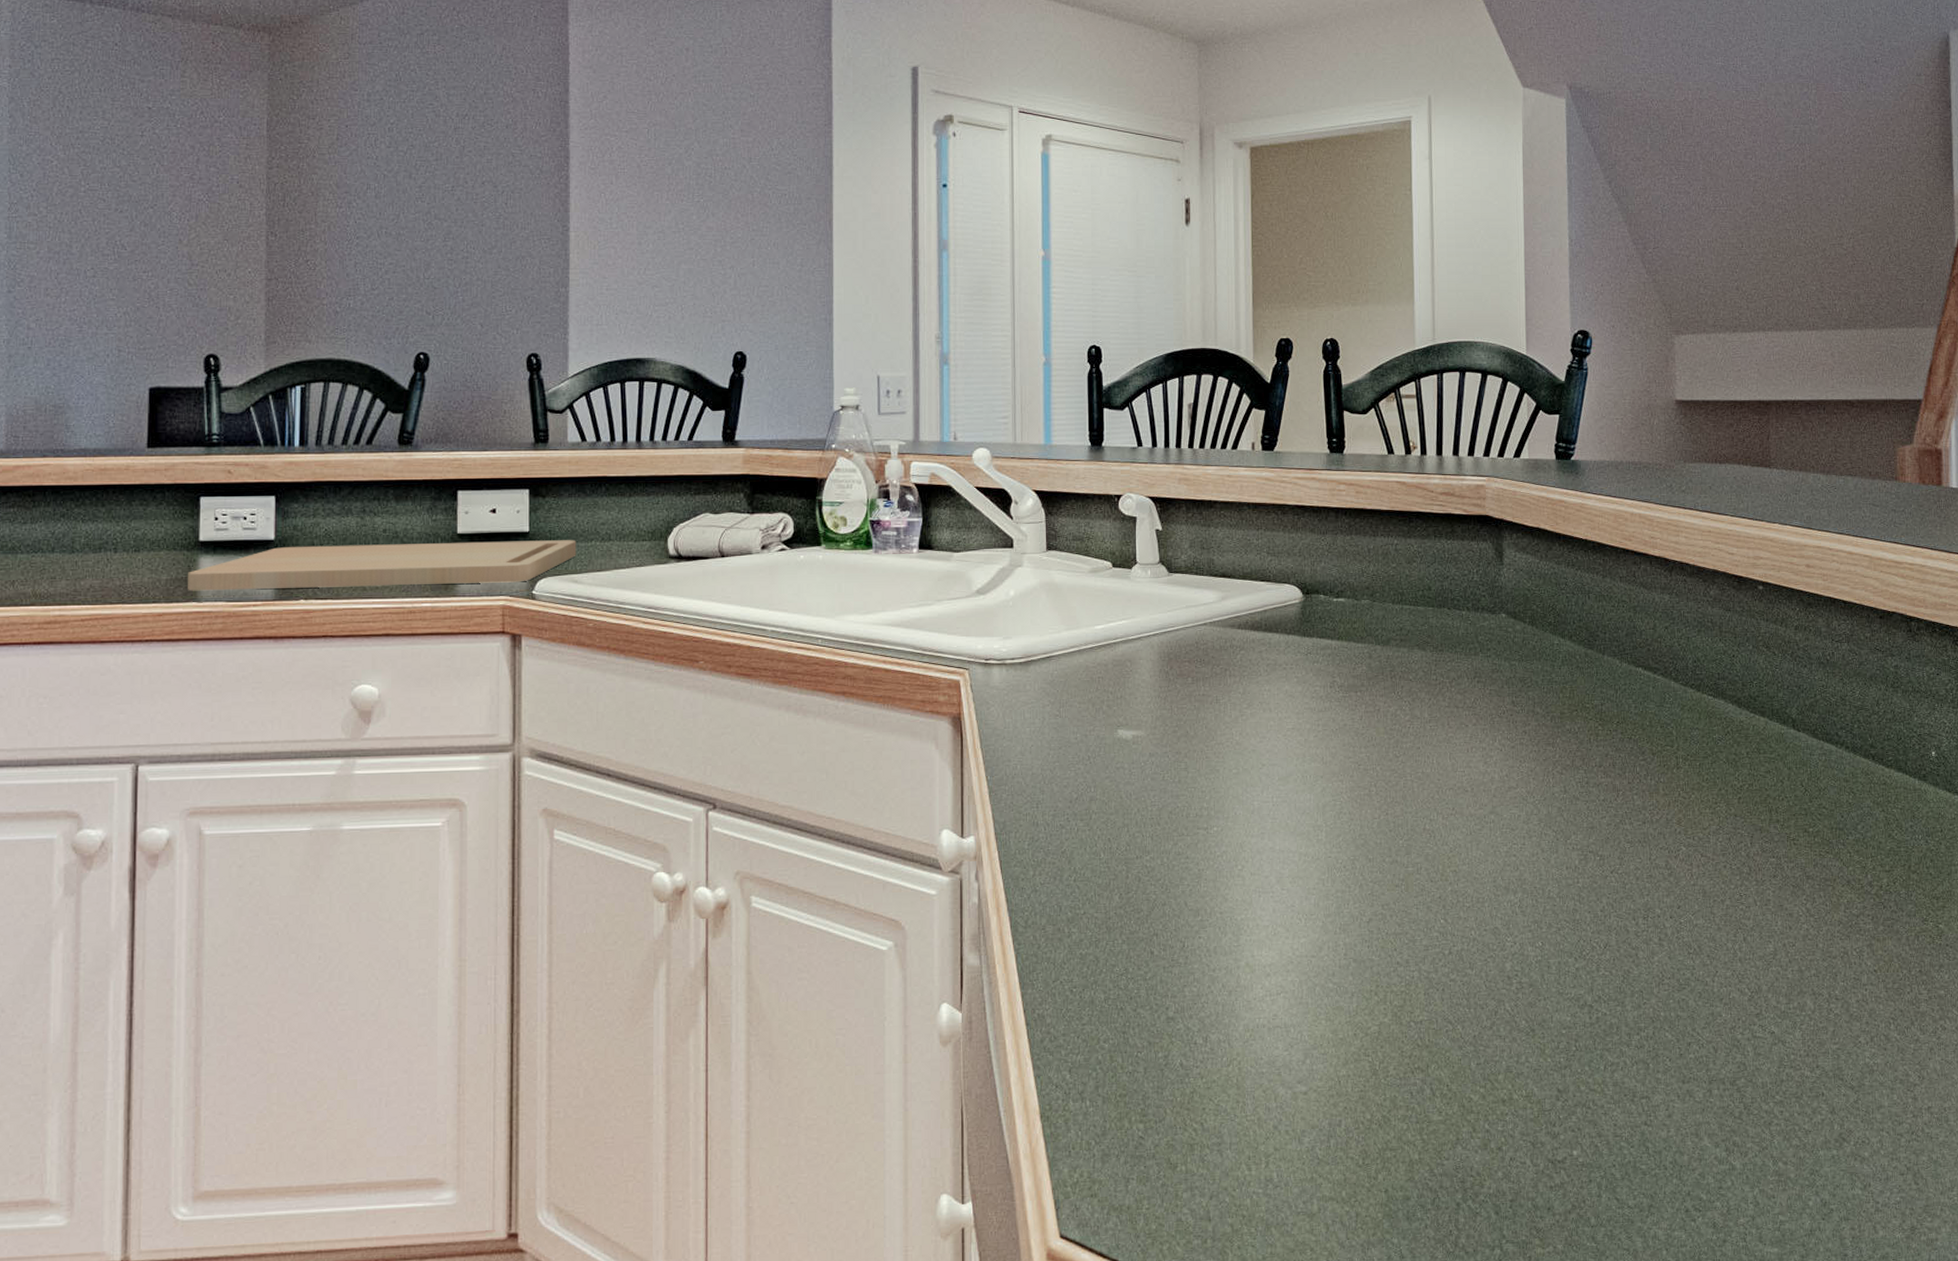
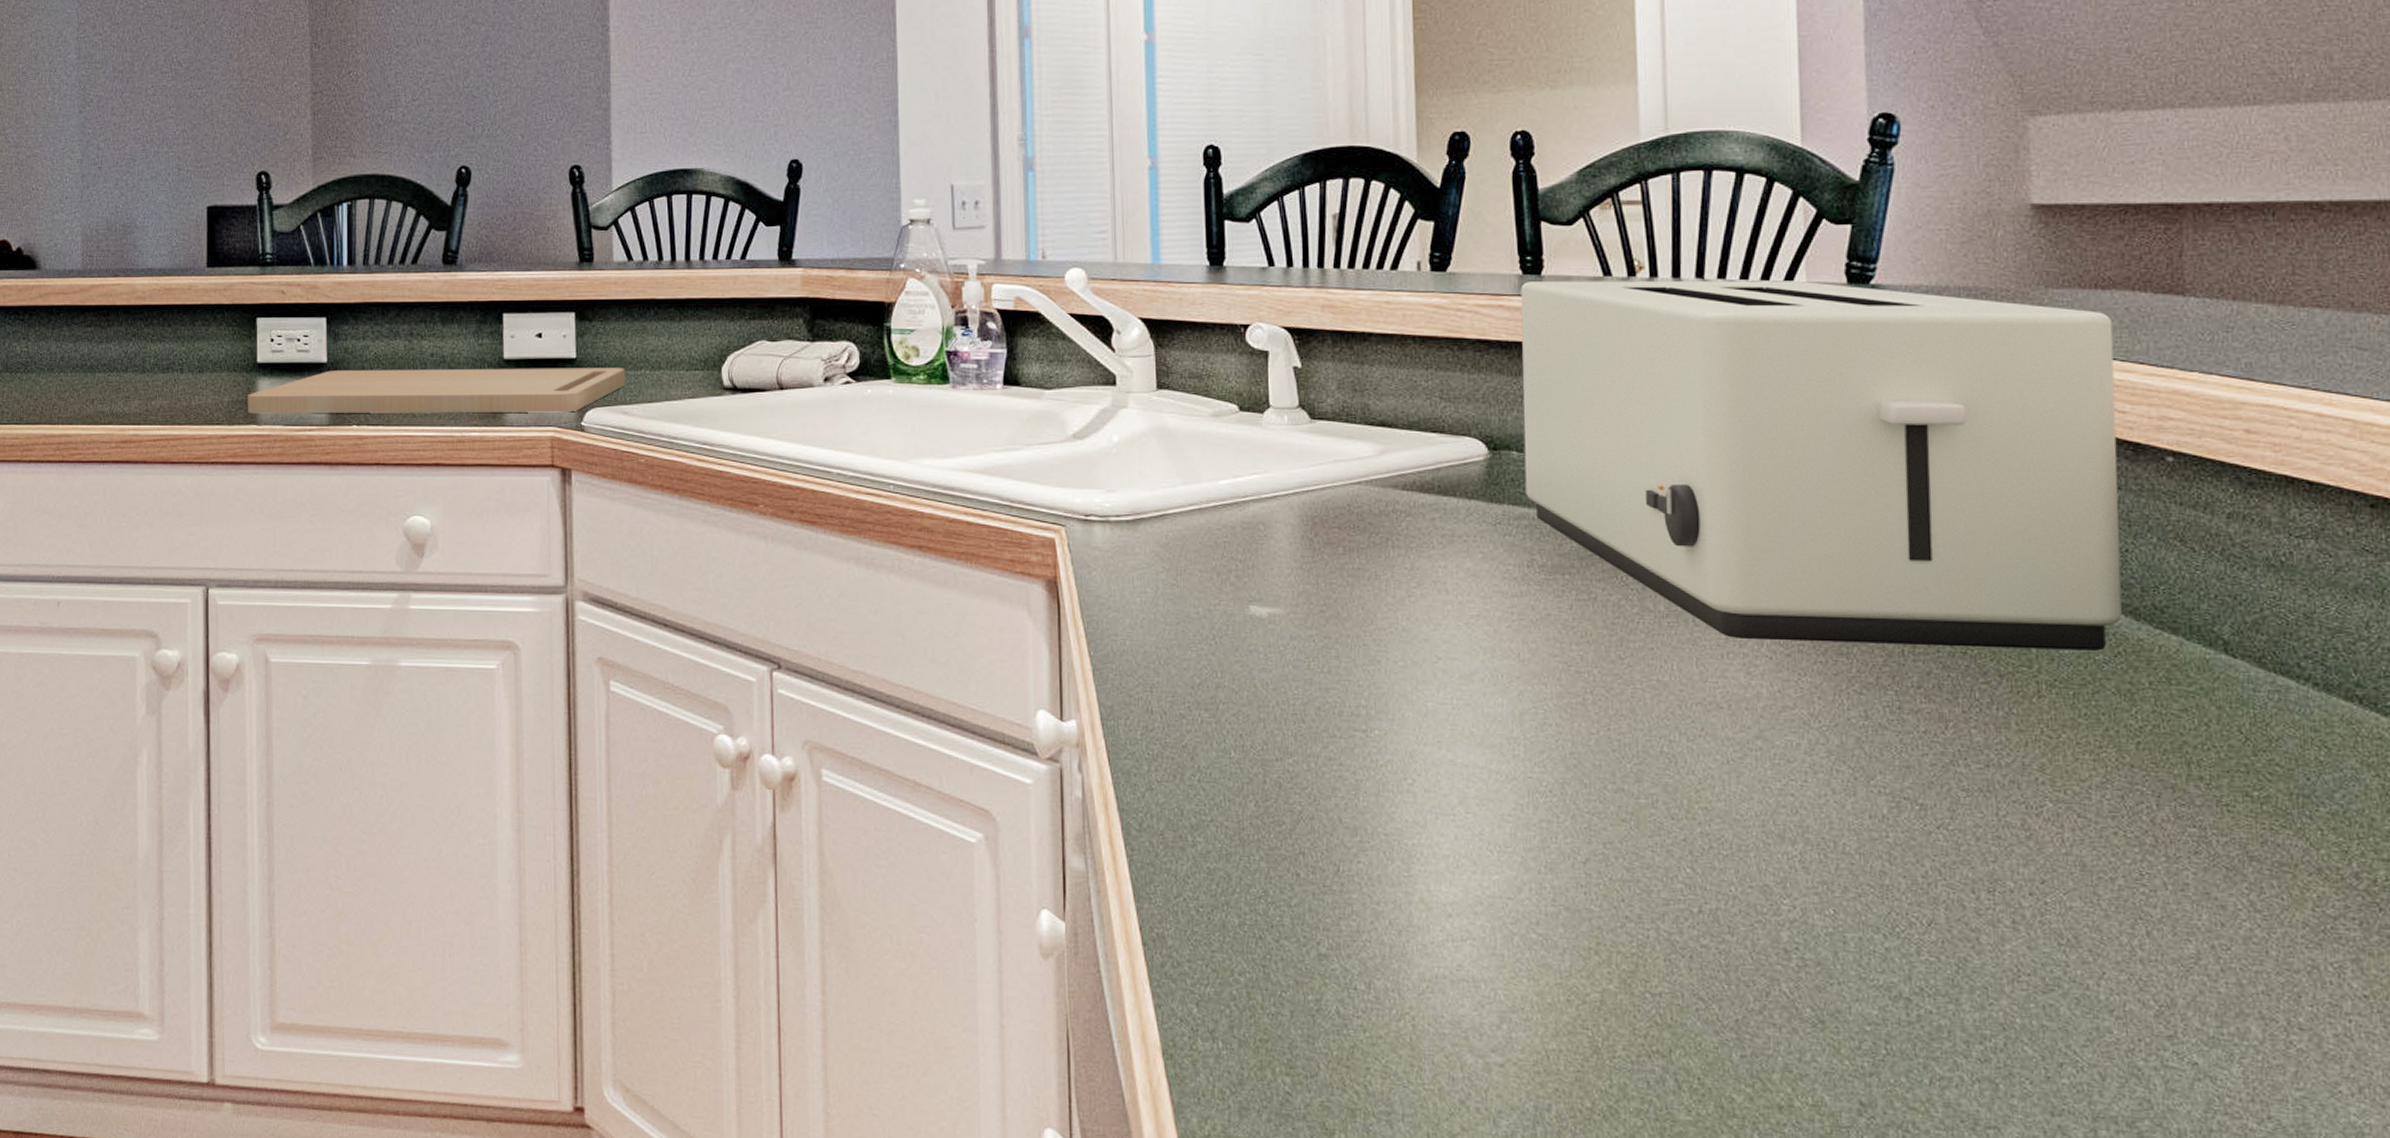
toaster: none [1328,457,1730,736] -> present [1520,280,2122,651]

